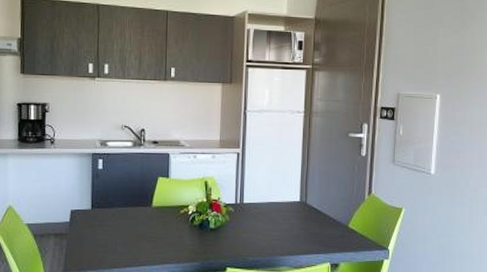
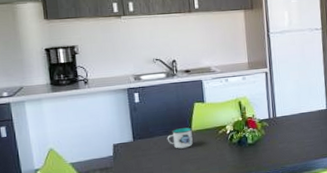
mug: none [125,201,152,224] -> present [167,127,193,149]

